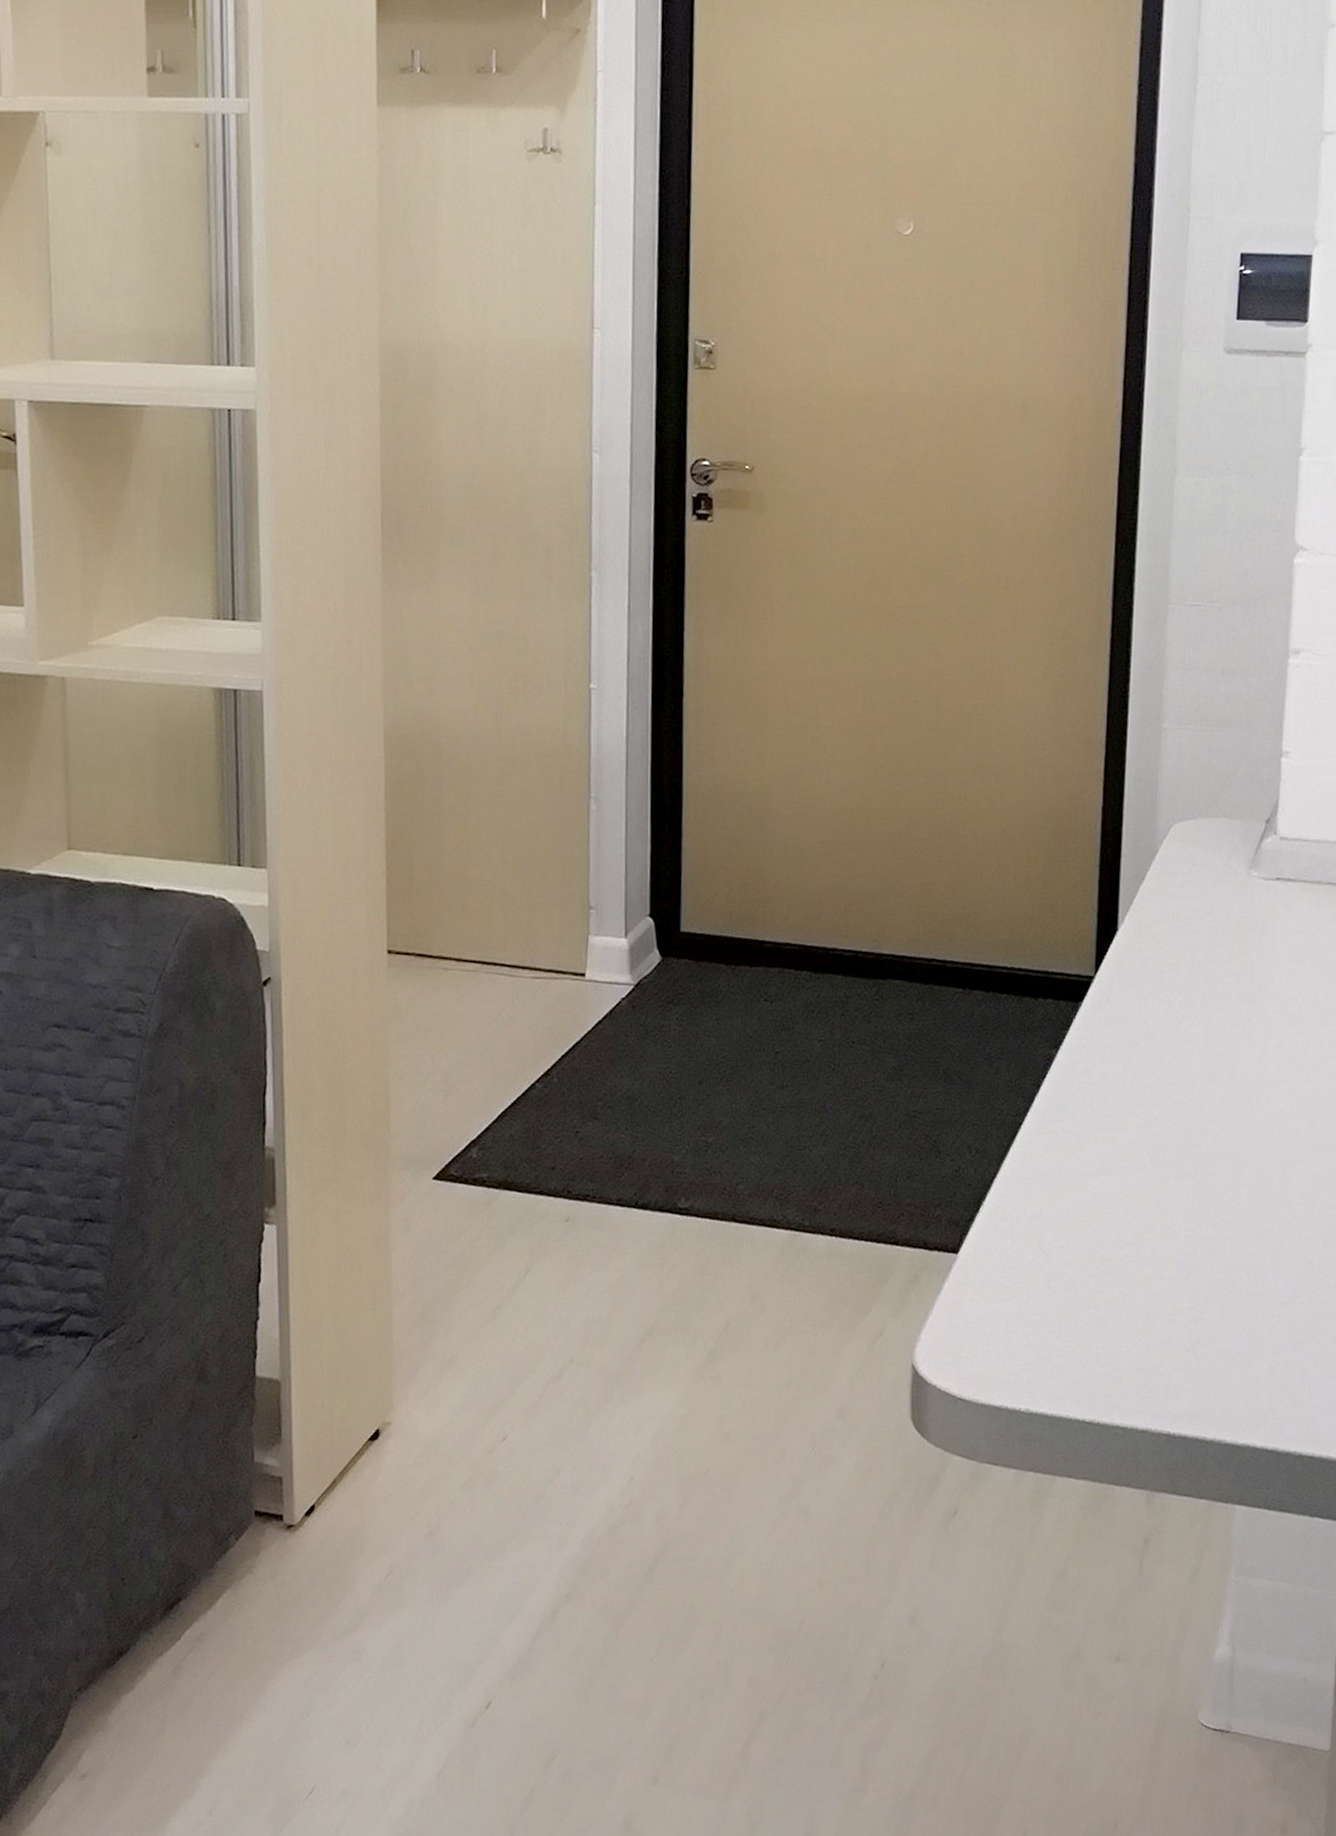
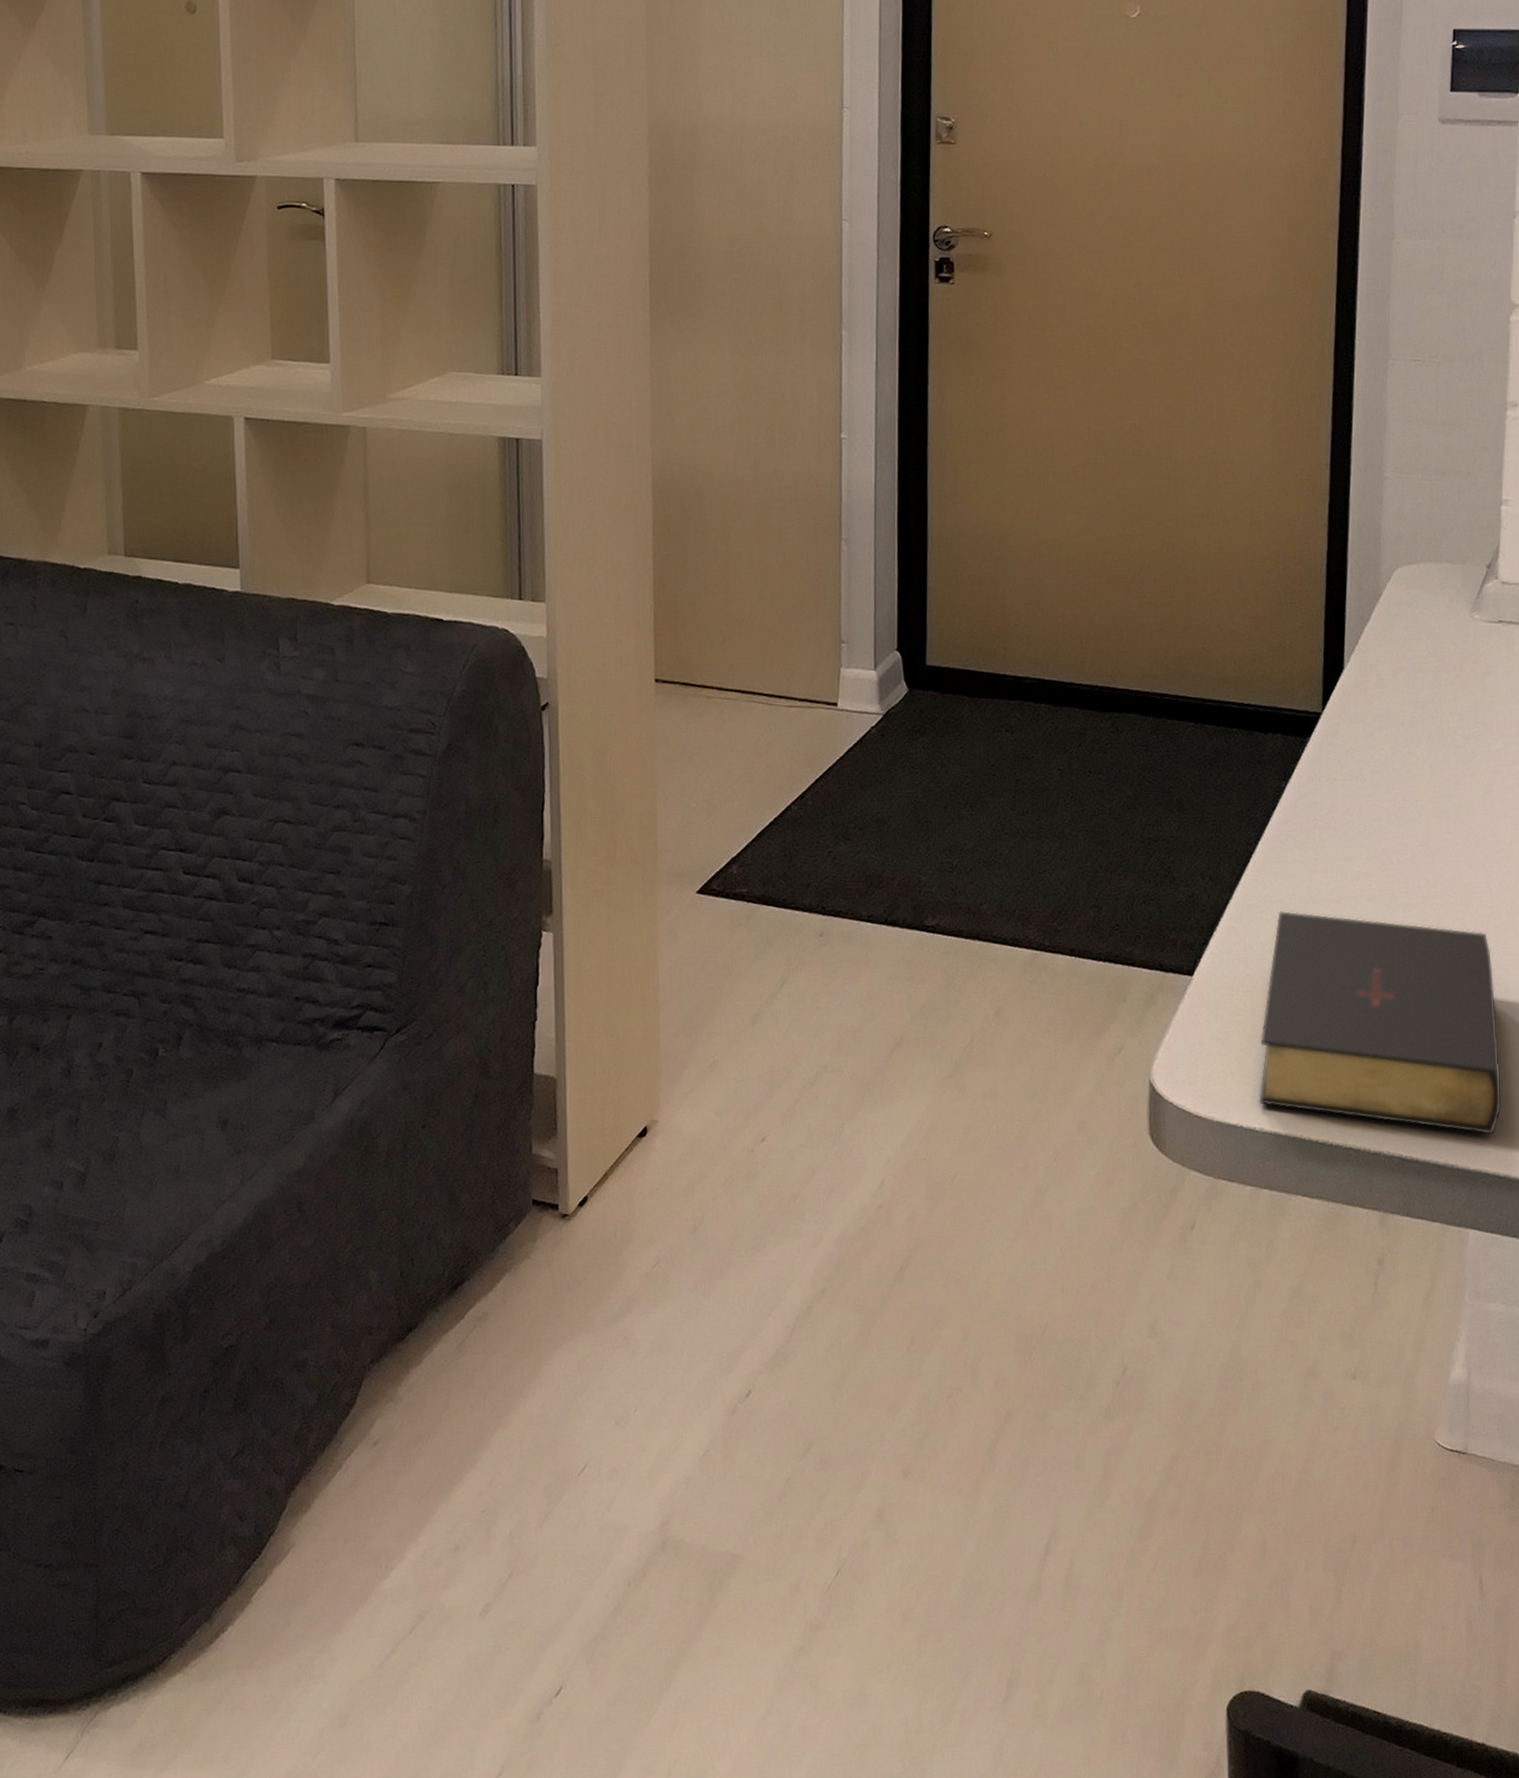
bible: none [1024,1183,1271,1409] -> present [1259,910,1502,1135]

